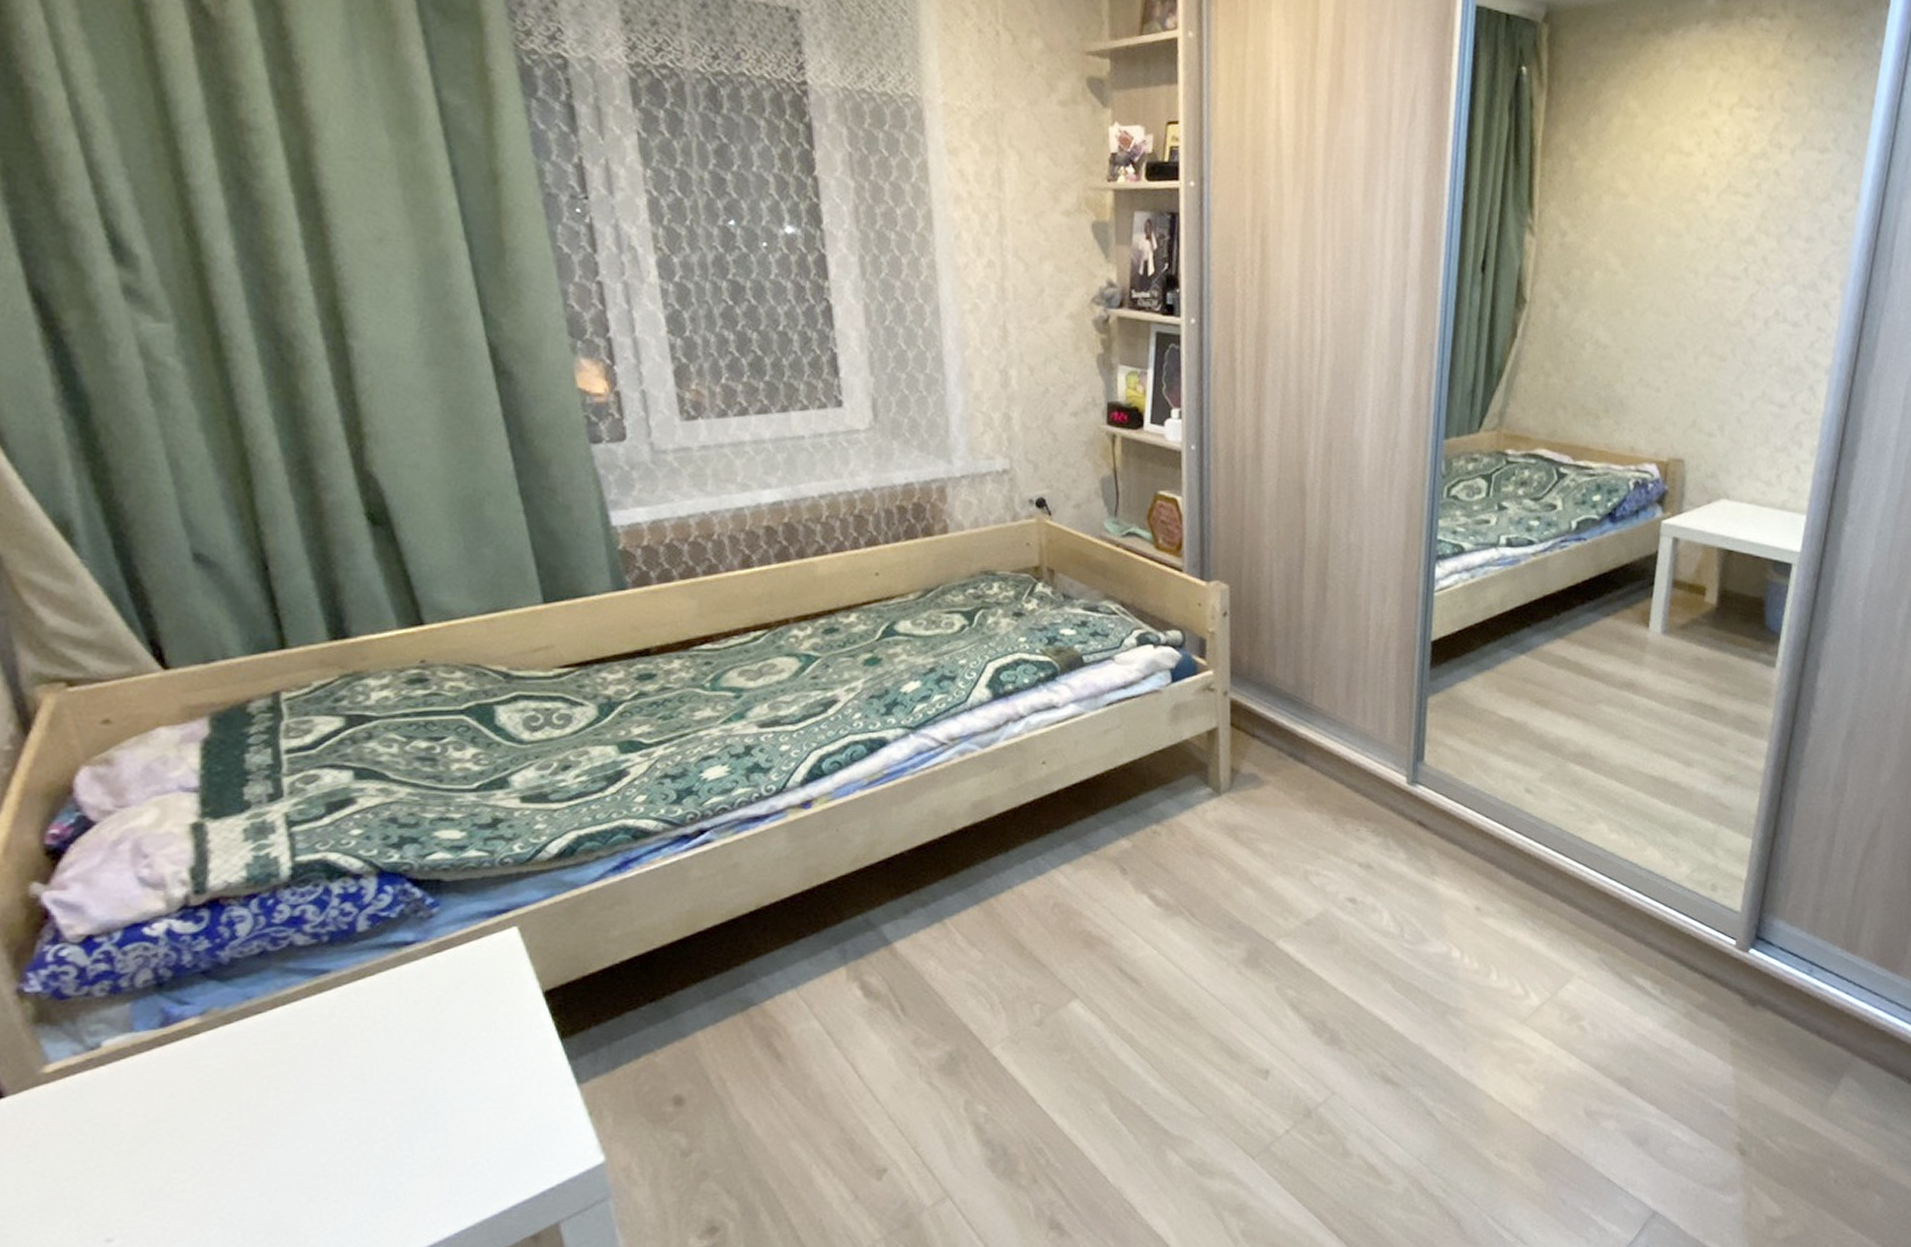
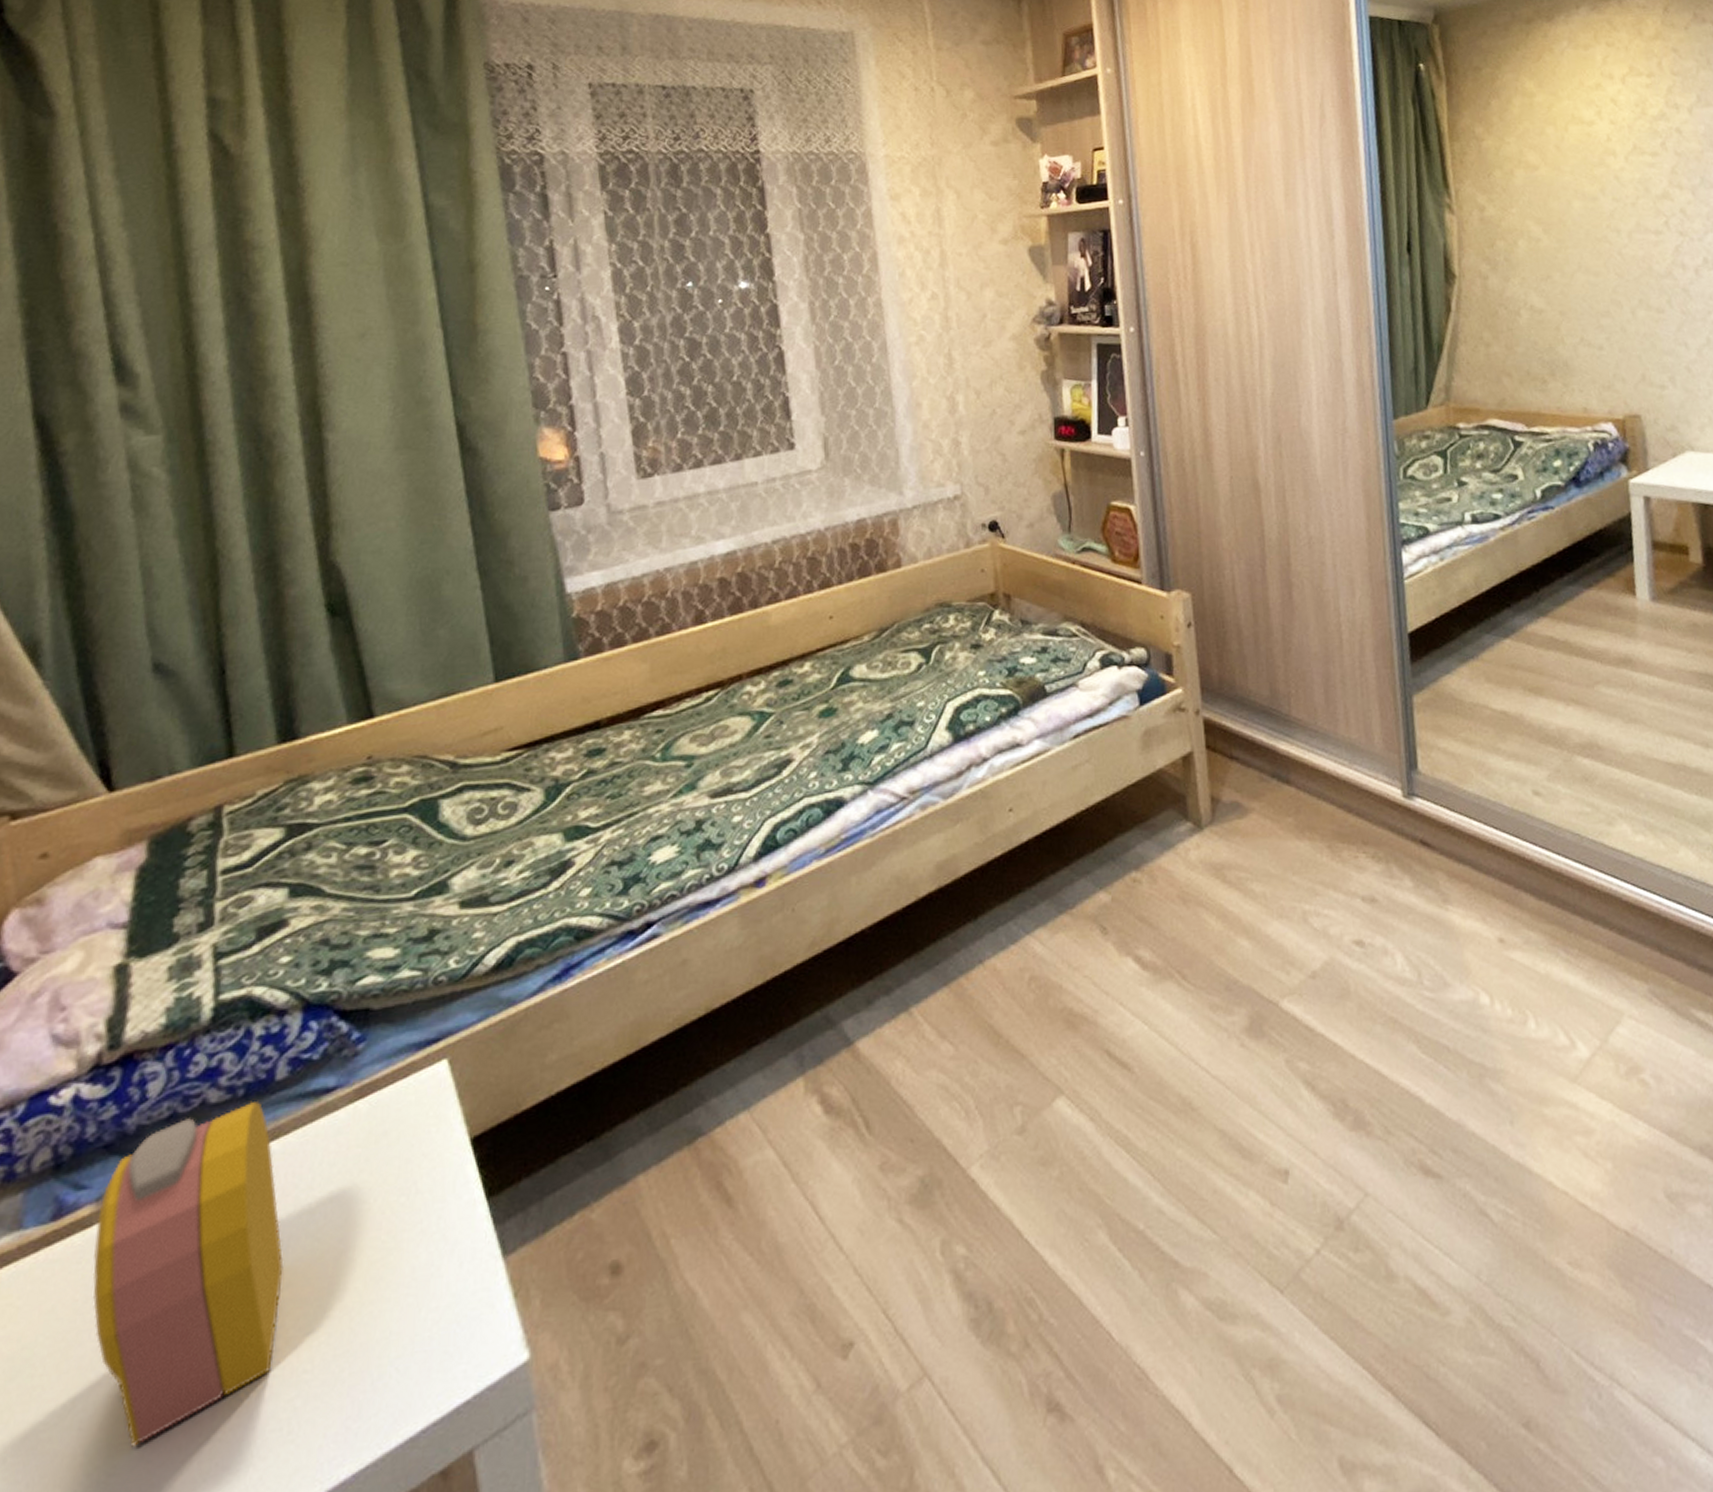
alarm clock: none [203,947,380,1201] -> present [92,1102,284,1447]

